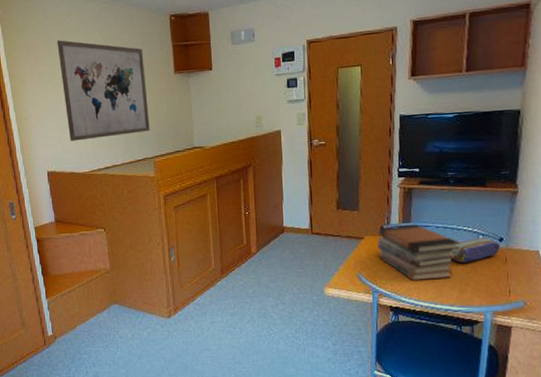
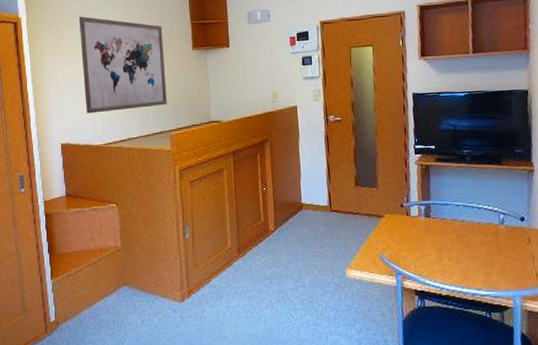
book stack: present [377,224,460,282] -> none [398,202,482,263]
pencil case: present [450,238,501,264] -> none [473,217,523,244]

